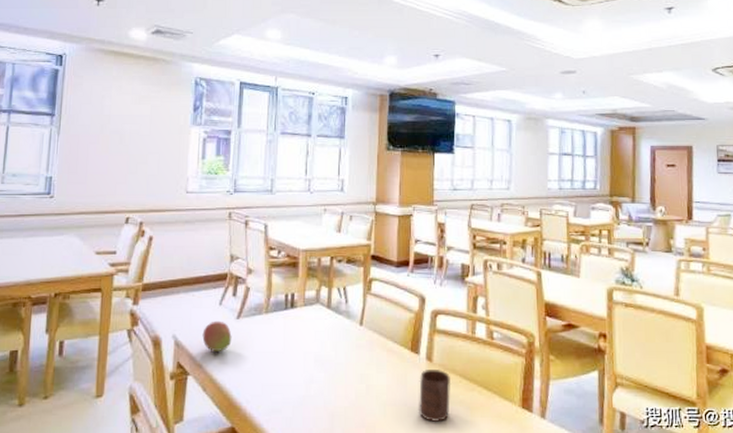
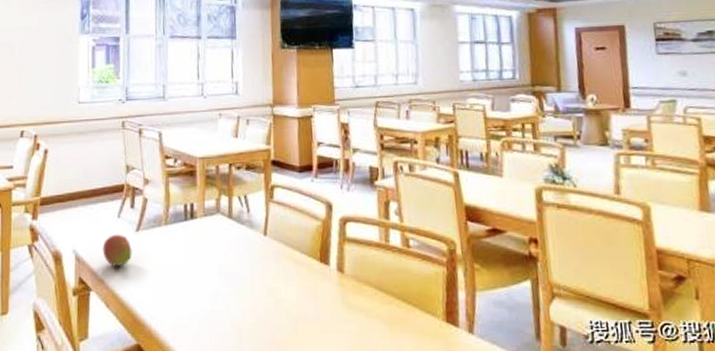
cup: present [418,368,451,423] -> none [331,280,366,339]

